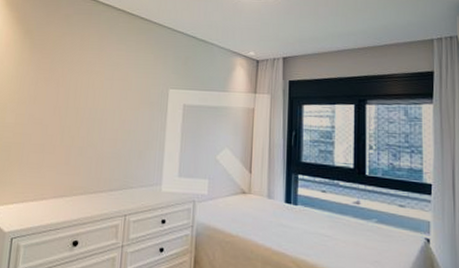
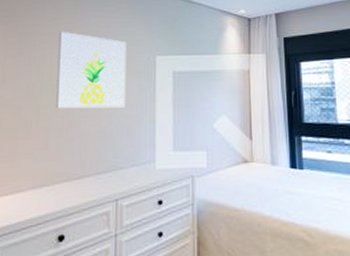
wall art: none [78,60,144,134] -> present [56,31,127,109]

